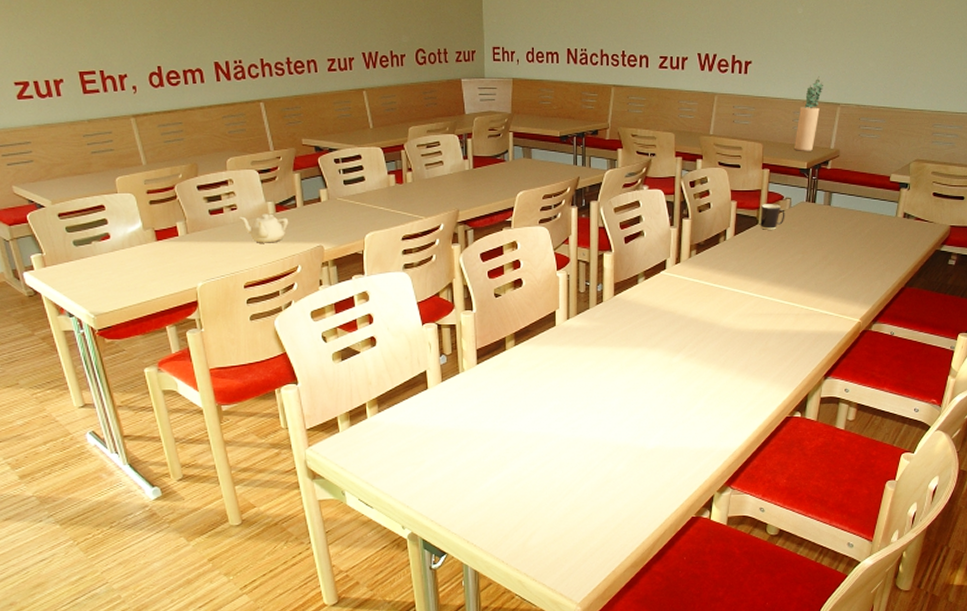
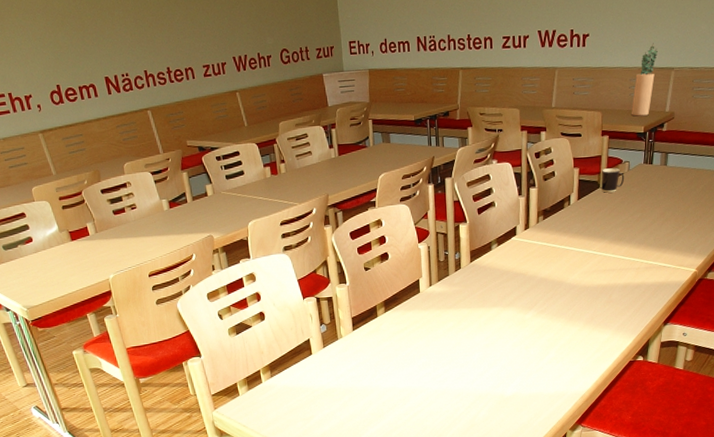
teapot: present [239,214,288,243] -> none [139,210,181,237]

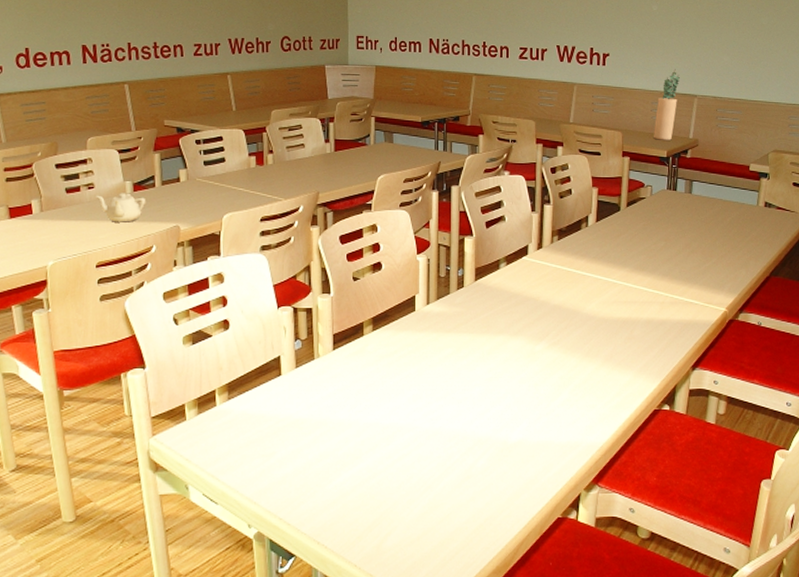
teapot: none [139,210,181,237] -> present [96,193,145,223]
mug: present [601,168,625,193] -> none [621,191,647,217]

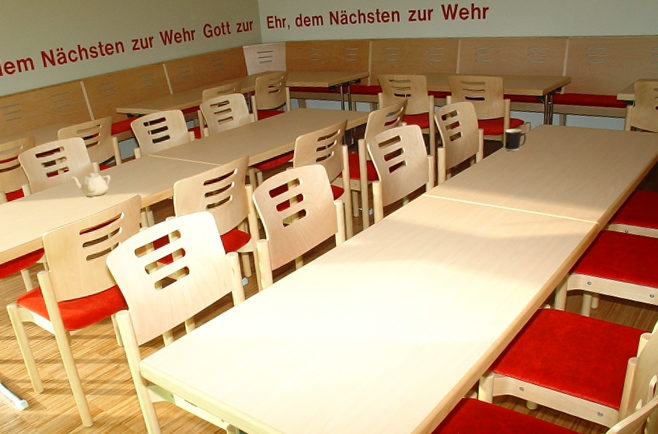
mug: none [621,191,647,217] -> present [504,128,527,151]
vase: present [653,69,680,140] -> none [530,14,553,81]

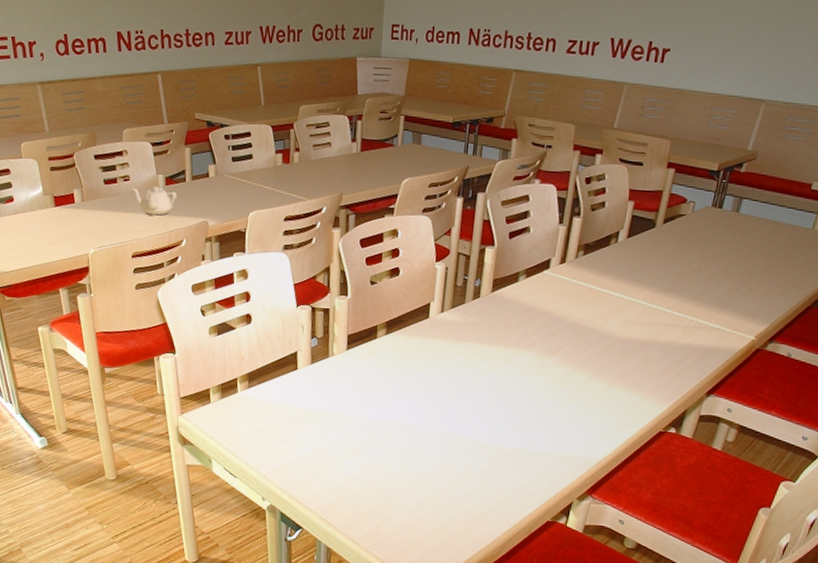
mug: present [504,128,527,151] -> none [657,206,687,235]

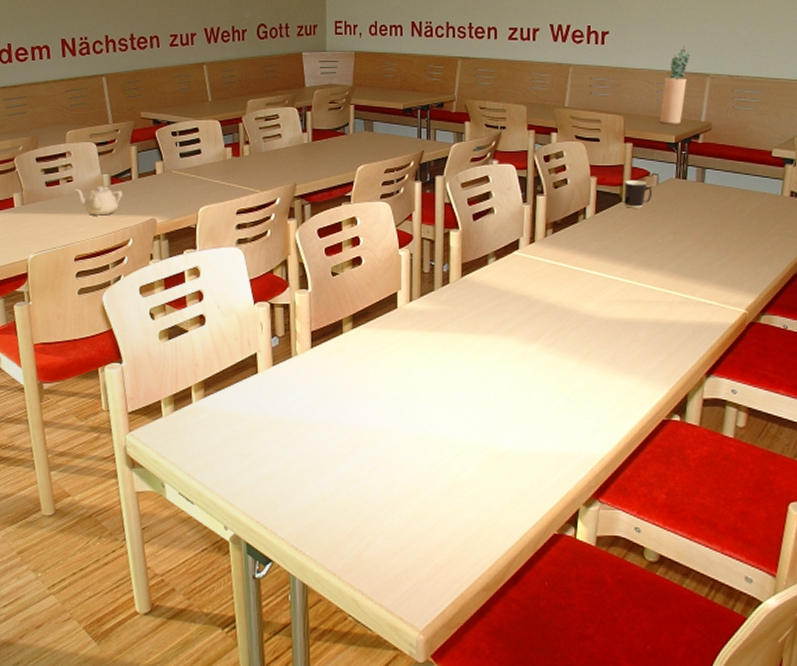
mug: none [657,206,687,235] -> present [623,180,653,208]
vase: none [705,68,749,152] -> present [659,46,690,124]

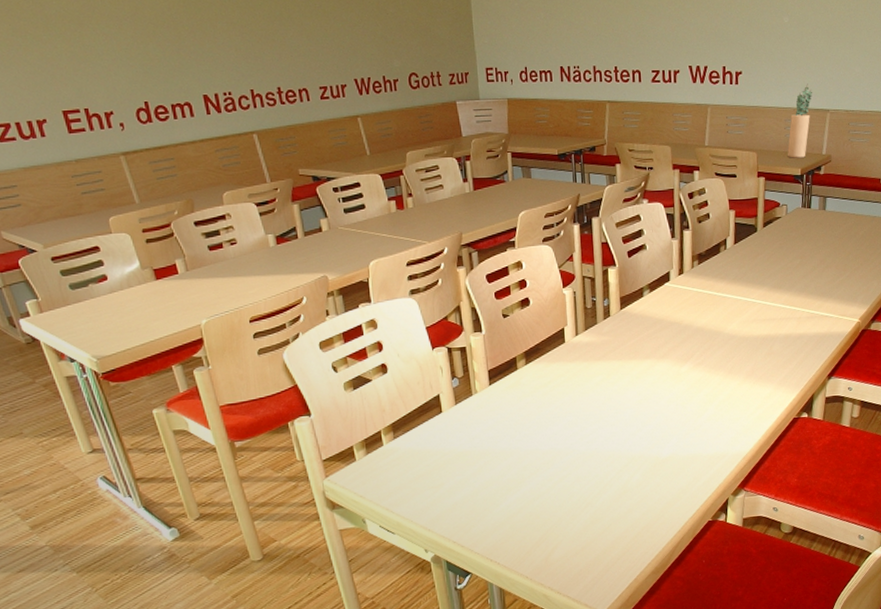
teapot: present [74,186,122,216] -> none [239,246,290,277]
mug: present [623,180,653,208] -> none [758,211,783,237]

